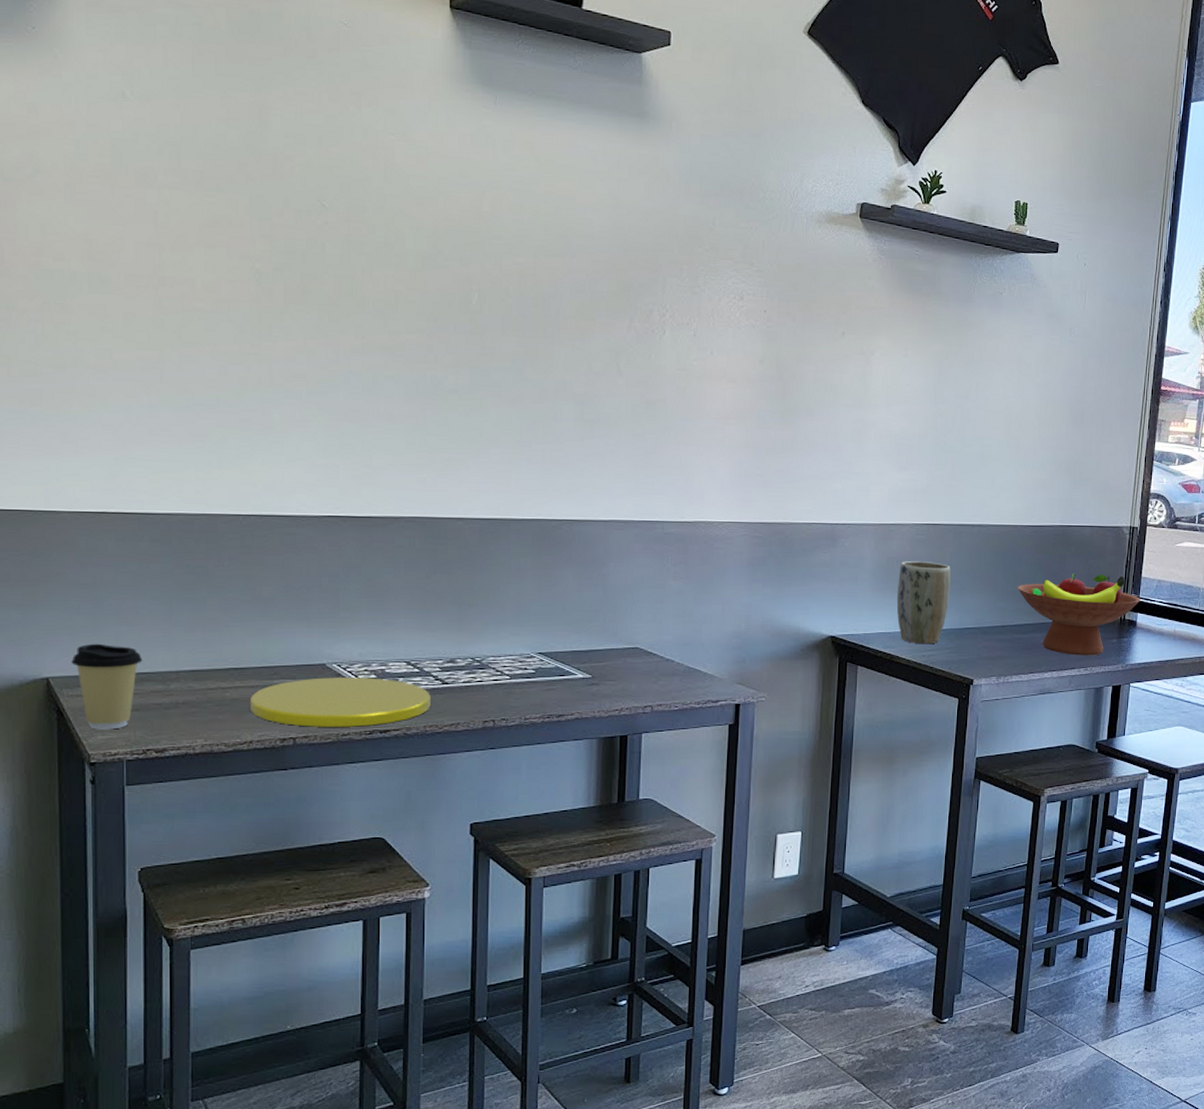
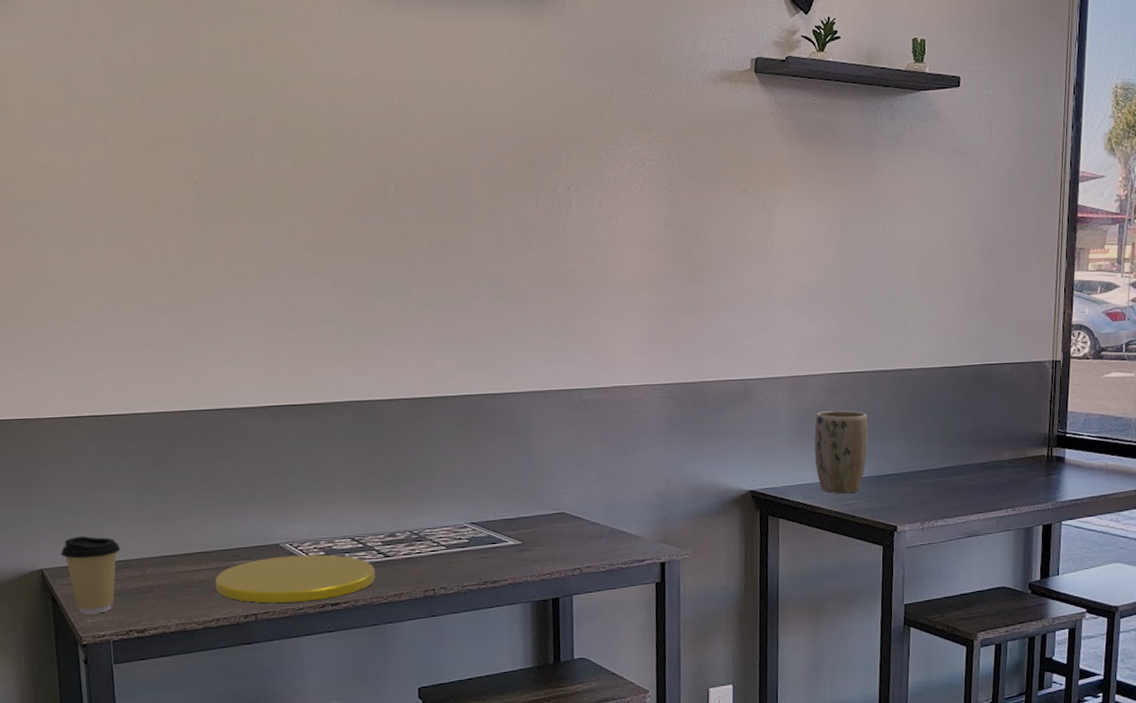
fruit bowl: present [1018,573,1141,656] -> none [937,411,1068,496]

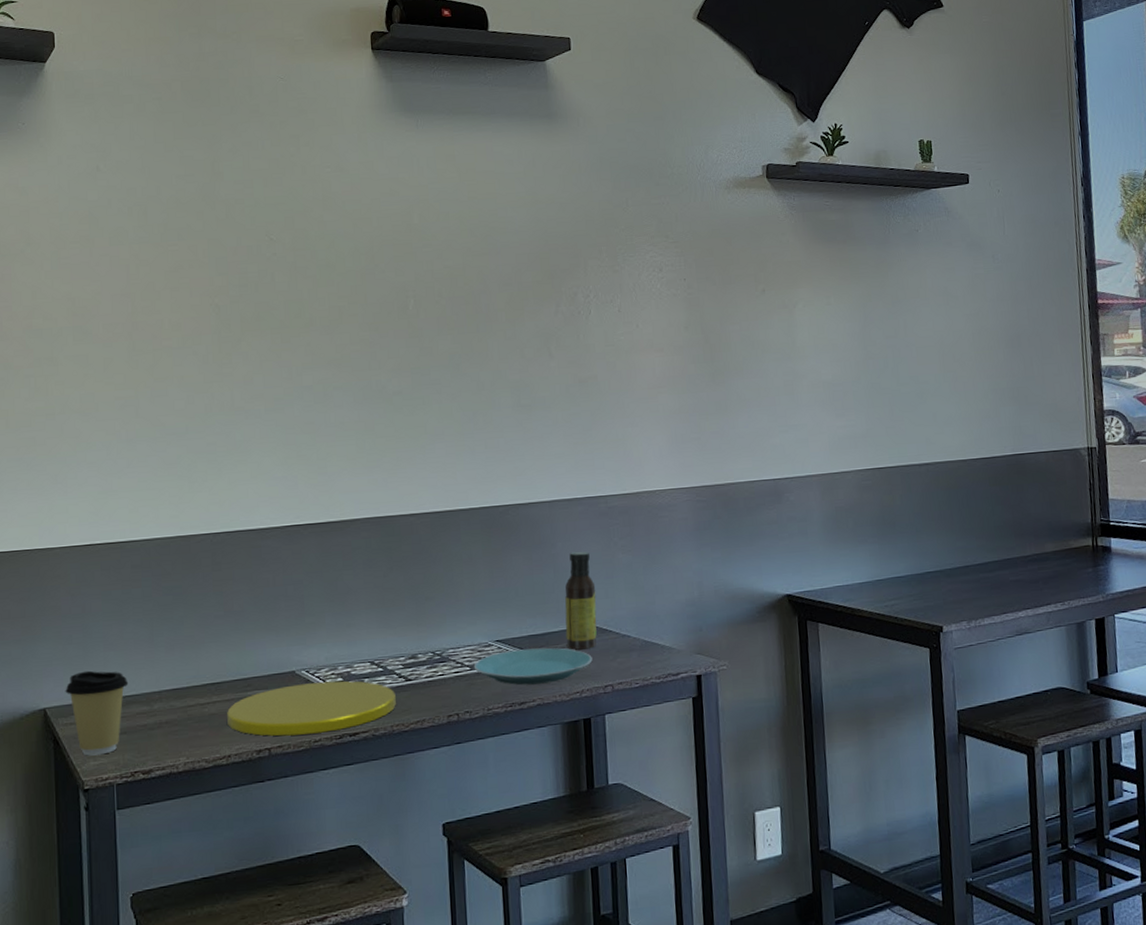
plate: none [449,531,562,566] -> present [473,647,593,686]
sauce bottle: none [537,441,568,535] -> present [565,551,597,650]
plant pot: present [814,410,868,494] -> none [849,507,906,594]

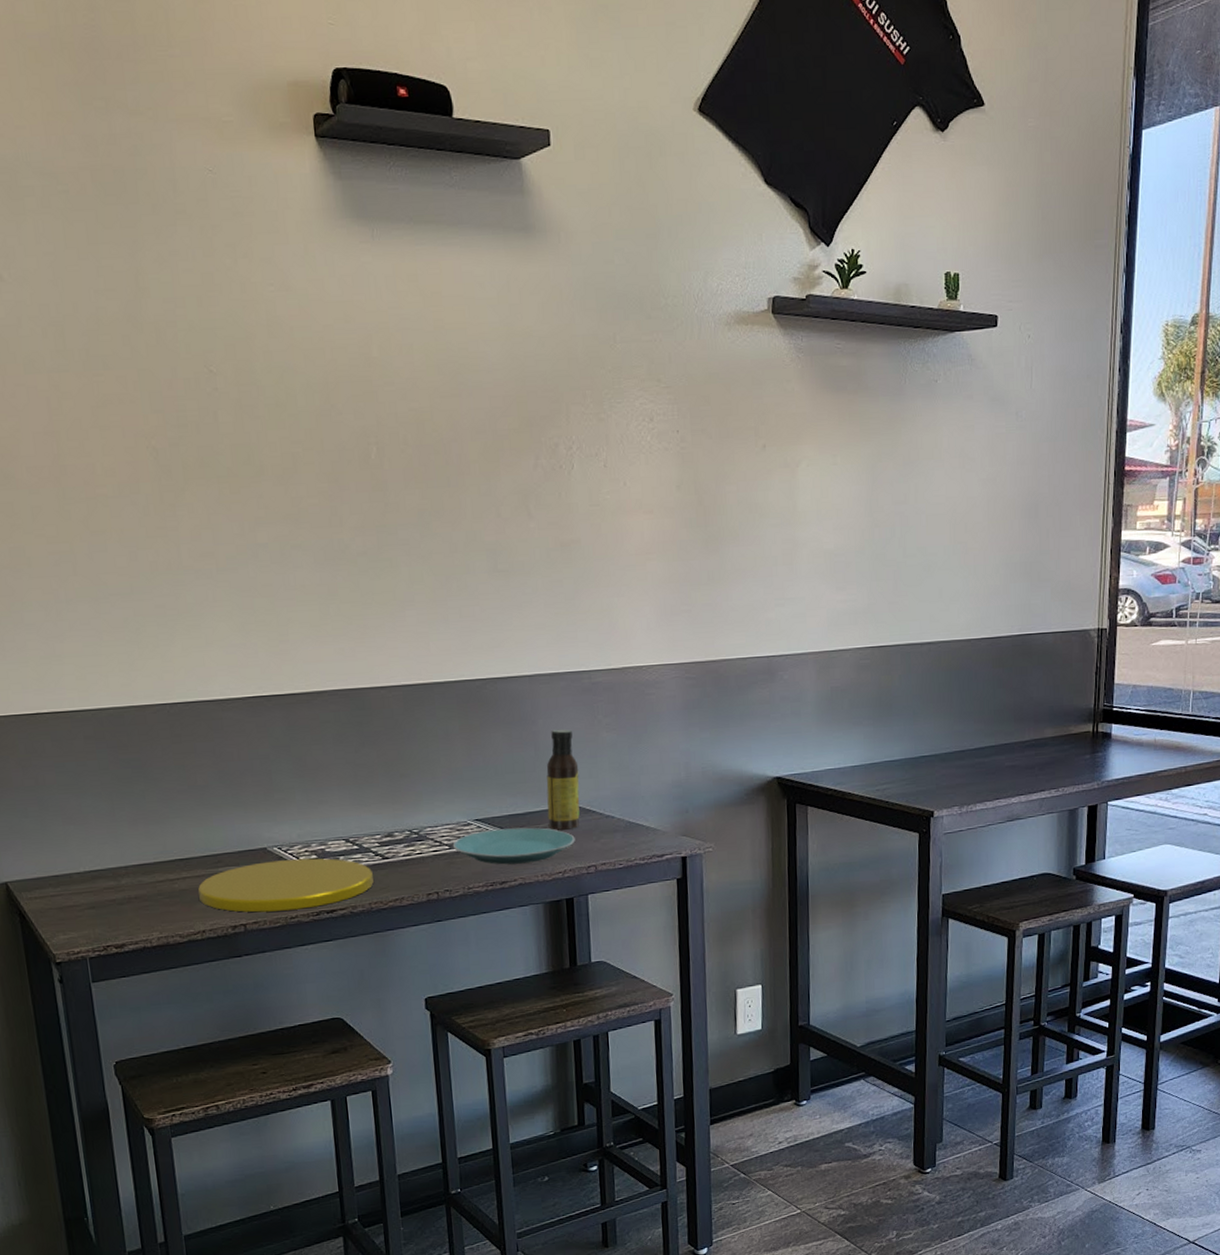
coffee cup: present [65,670,129,756] -> none [25,844,93,930]

